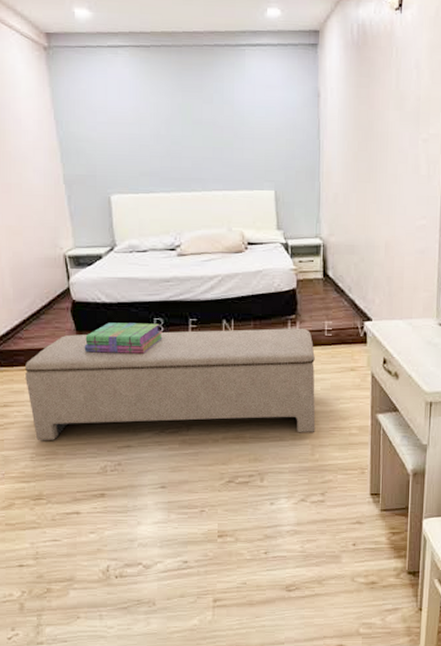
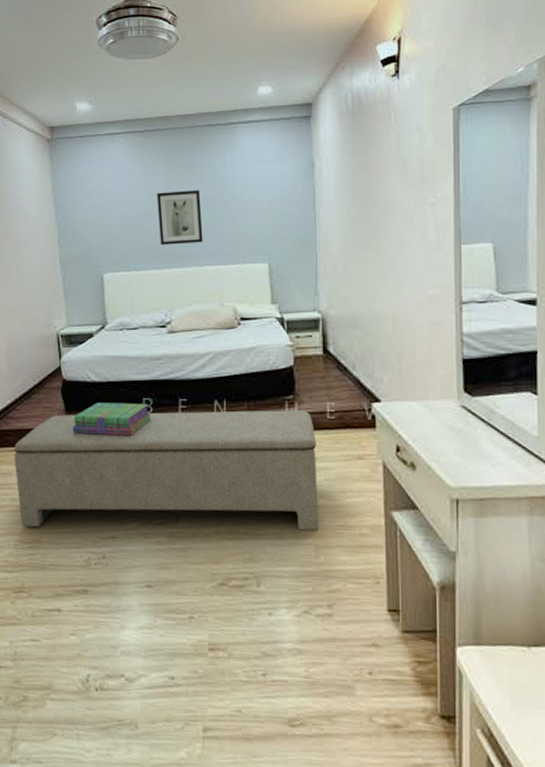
wall art: none [164,112,211,169] -> present [157,190,203,245]

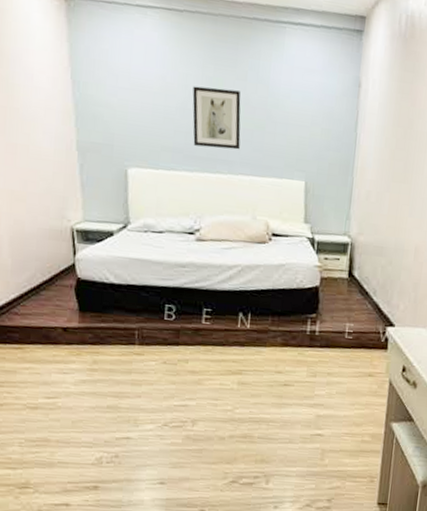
bench: present [14,410,319,531] -> none [19,314,333,437]
stack of books: present [72,402,152,436] -> none [86,305,173,341]

